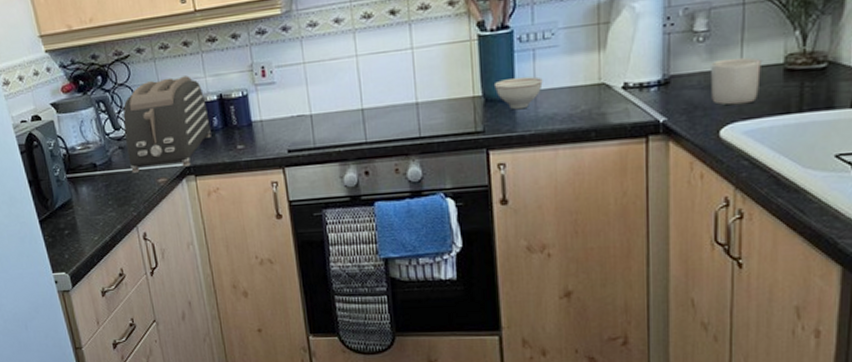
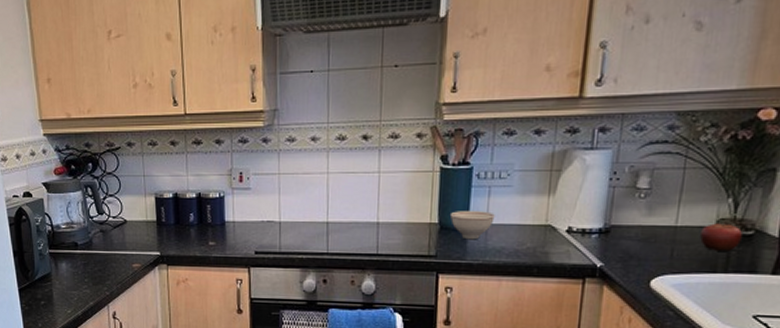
toaster: present [123,76,211,173] -> none [108,172,187,256]
mug: present [711,57,761,105] -> none [646,216,695,260]
fruit: none [769,55,814,90] -> present [700,220,742,251]

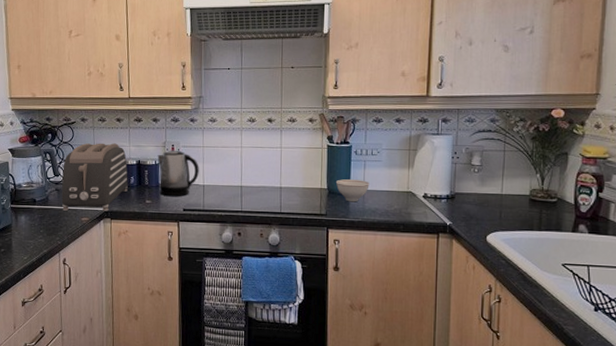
toaster: none [108,172,187,256] -> present [61,143,128,211]
kettle: none [222,179,274,237] -> present [157,150,199,197]
fruit: present [700,220,742,251] -> none [520,190,548,214]

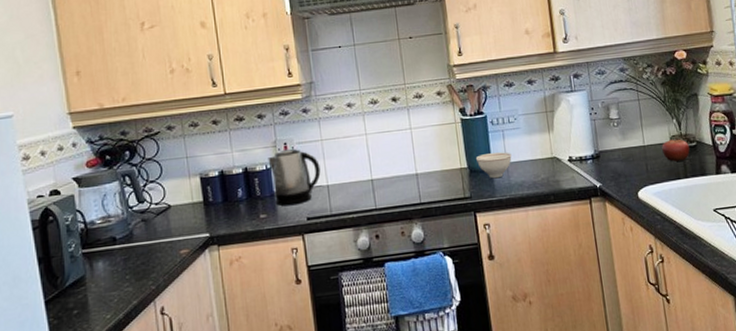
toaster: present [61,143,128,211] -> none [148,151,236,246]
fruit: none [520,190,548,214] -> present [662,136,690,162]

